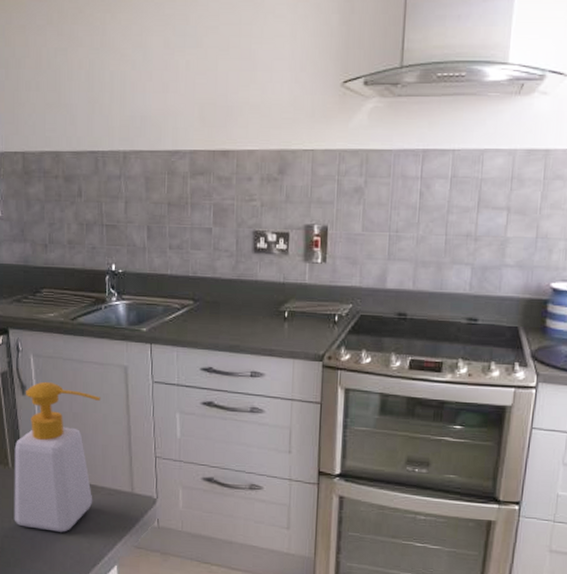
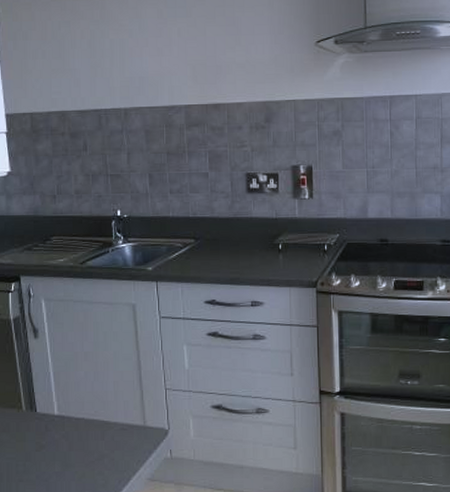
soap bottle: present [14,381,102,532] -> none [28,324,112,471]

